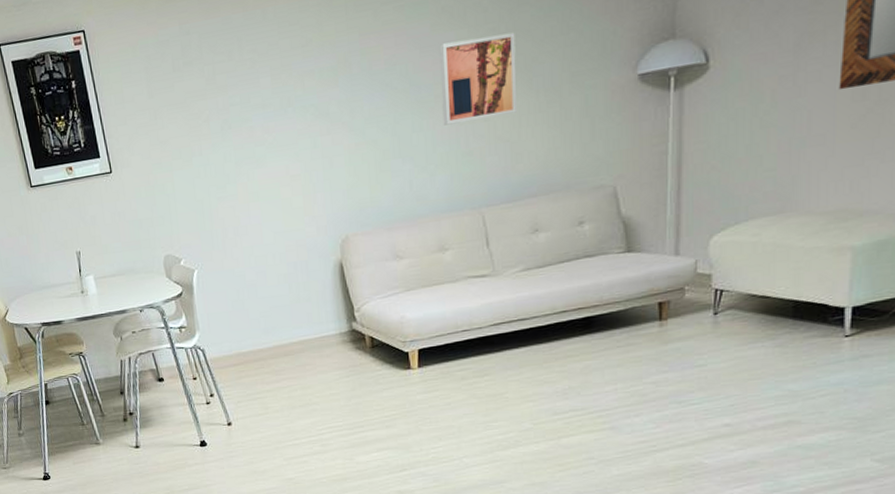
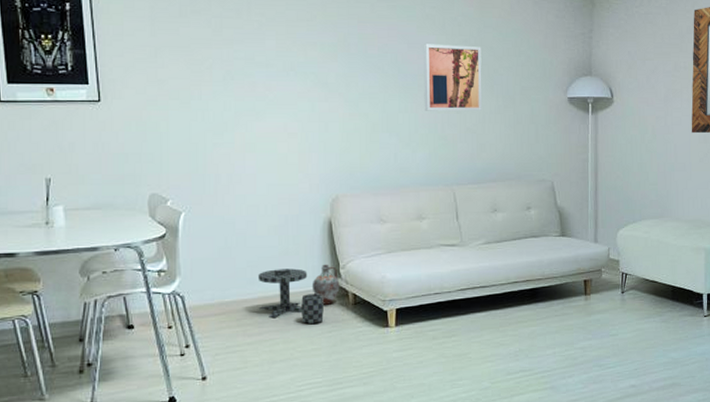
pedestal table: none [271,315,340,369] -> present [257,268,324,324]
ceramic jug: none [326,308,356,350] -> present [312,264,340,305]

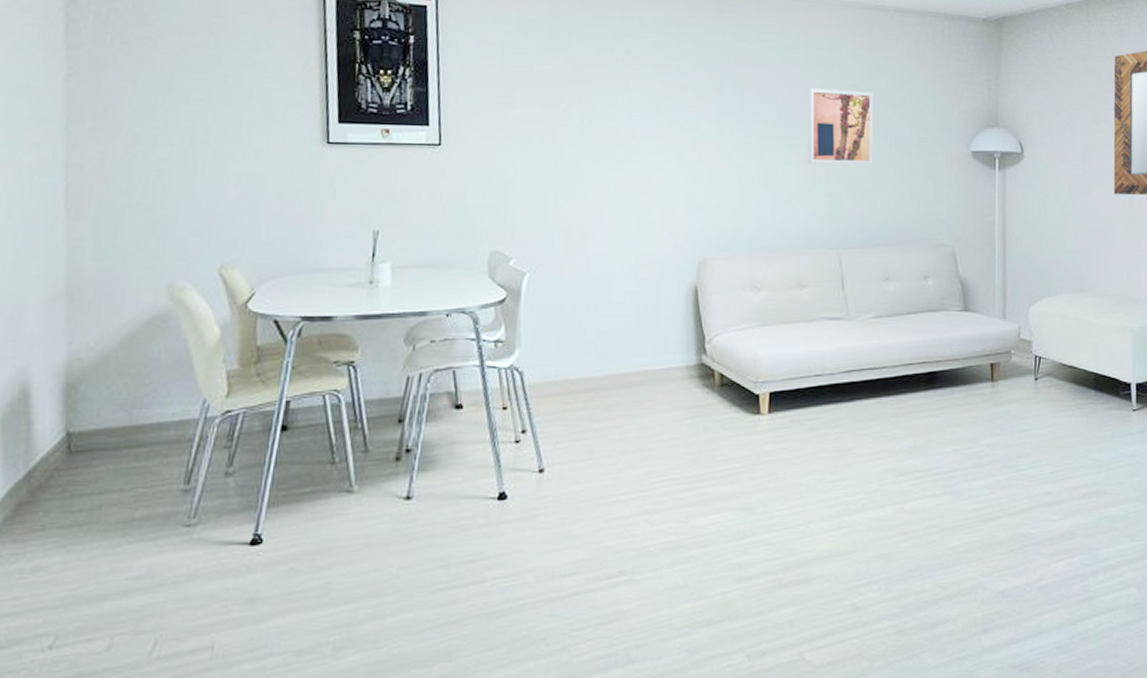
pedestal table: present [257,268,324,324] -> none [609,342,685,408]
ceramic jug: present [312,264,340,305] -> none [672,337,705,386]

